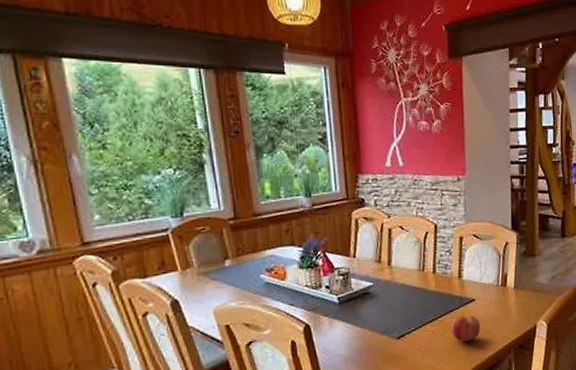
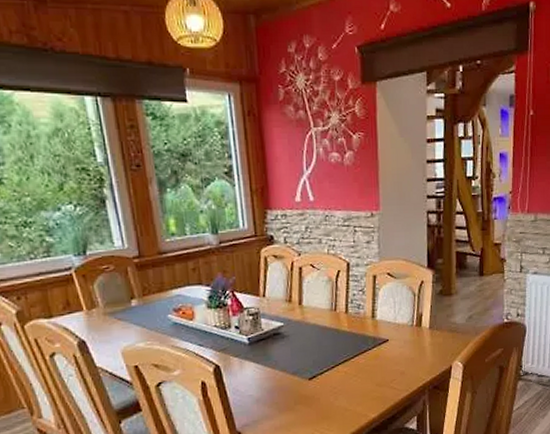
fruit: present [450,315,481,342] -> none [363,356,395,383]

